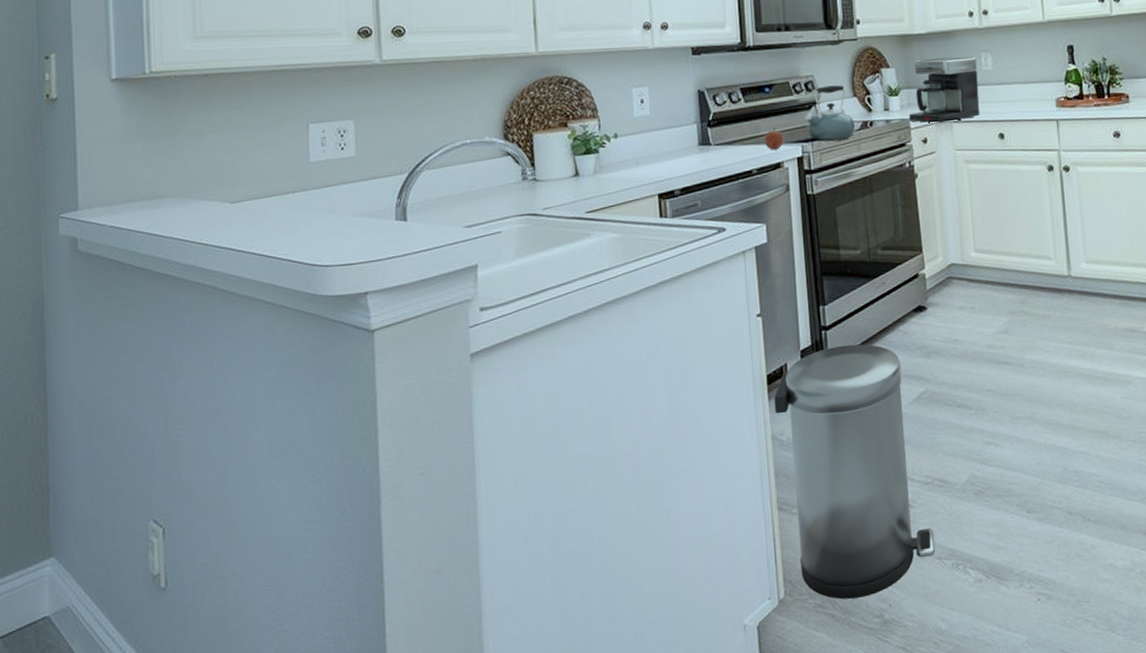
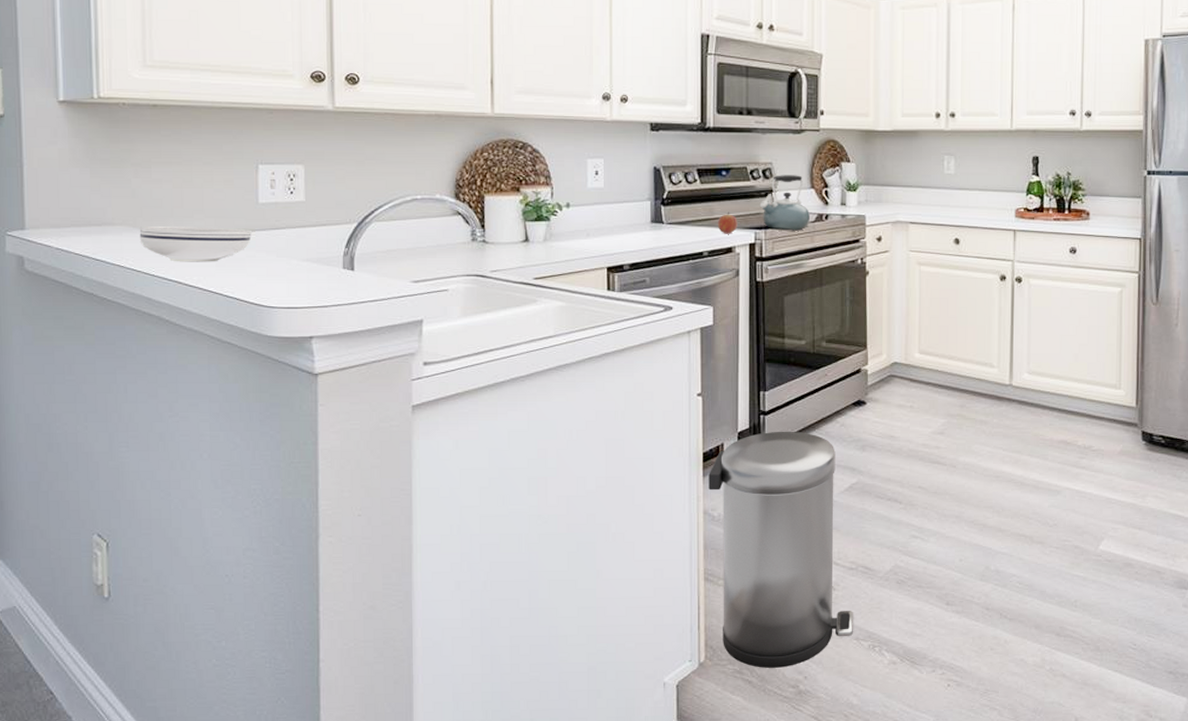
bowl: none [192,189,305,229] -> present [139,226,253,262]
coffee maker: present [909,56,980,124] -> none [866,157,939,223]

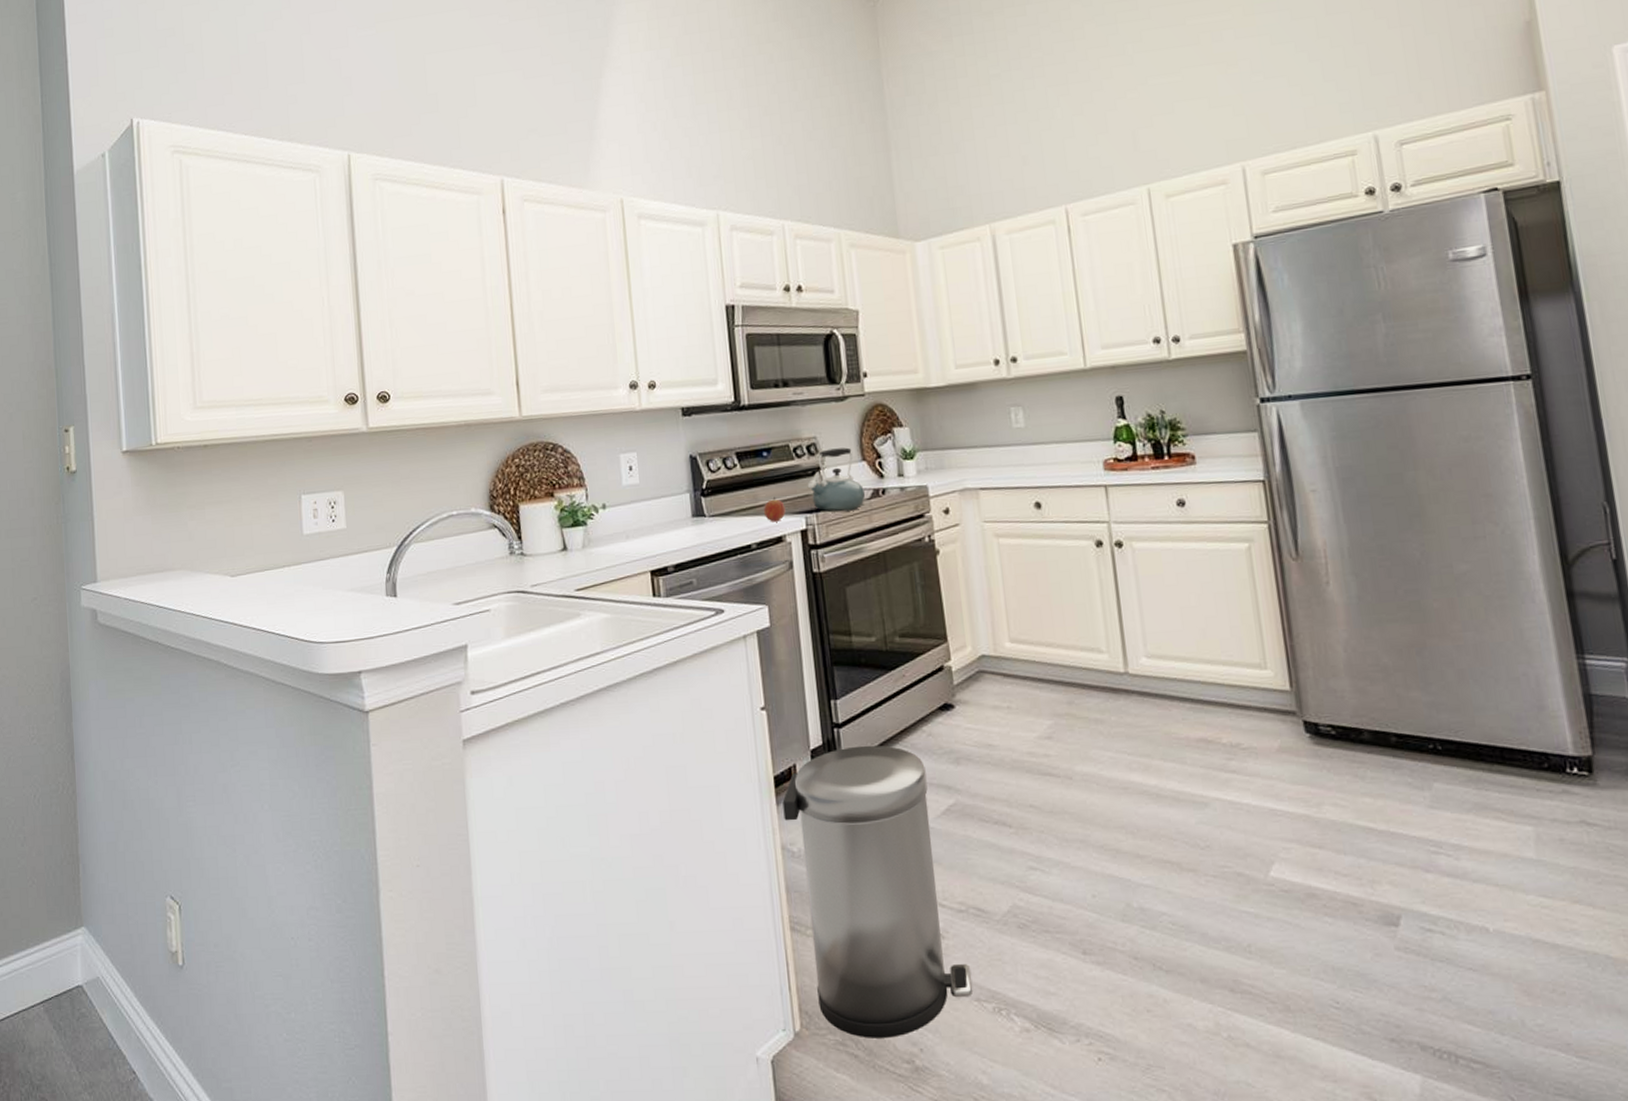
bowl: present [139,226,253,262] -> none [196,563,300,603]

